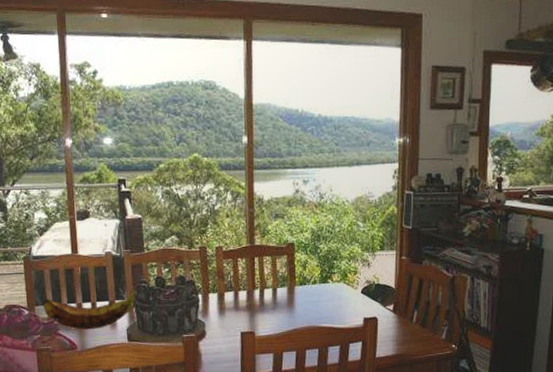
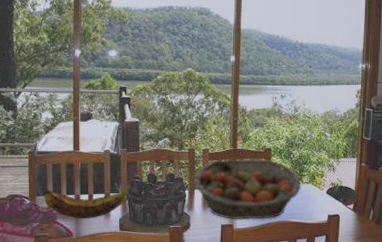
fruit basket: none [207,255,331,326] -> present [194,158,301,219]

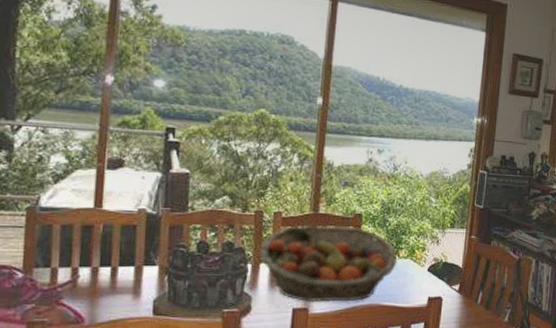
banana: present [44,174,137,219] -> none [45,242,183,300]

